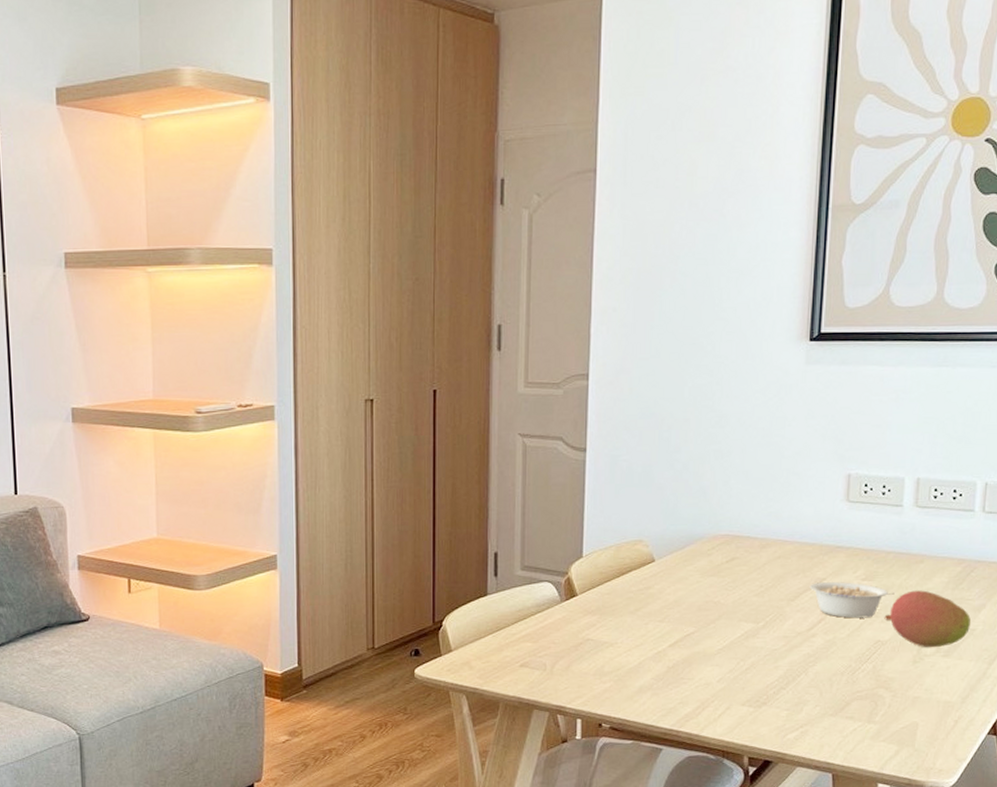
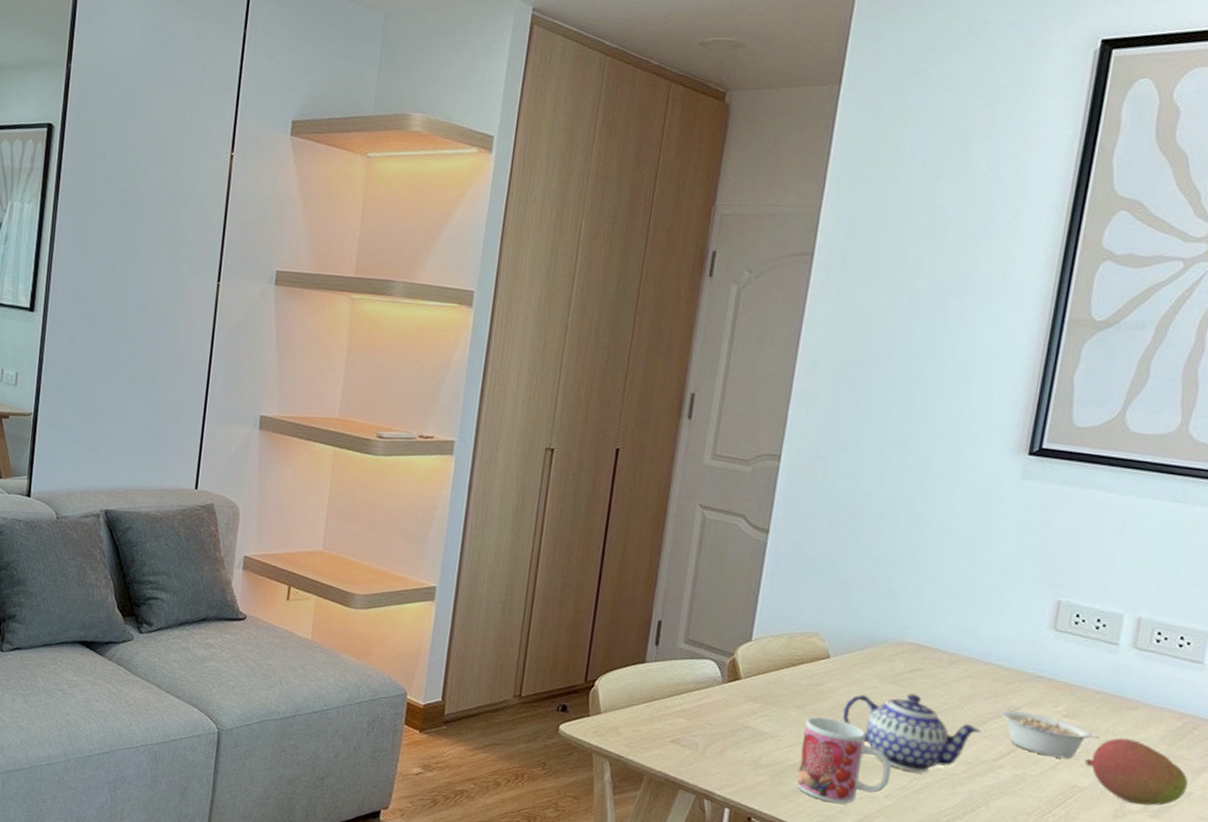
mug: none [638,618,720,696] -> present [796,716,891,804]
teapot: none [672,582,794,655] -> present [842,693,981,773]

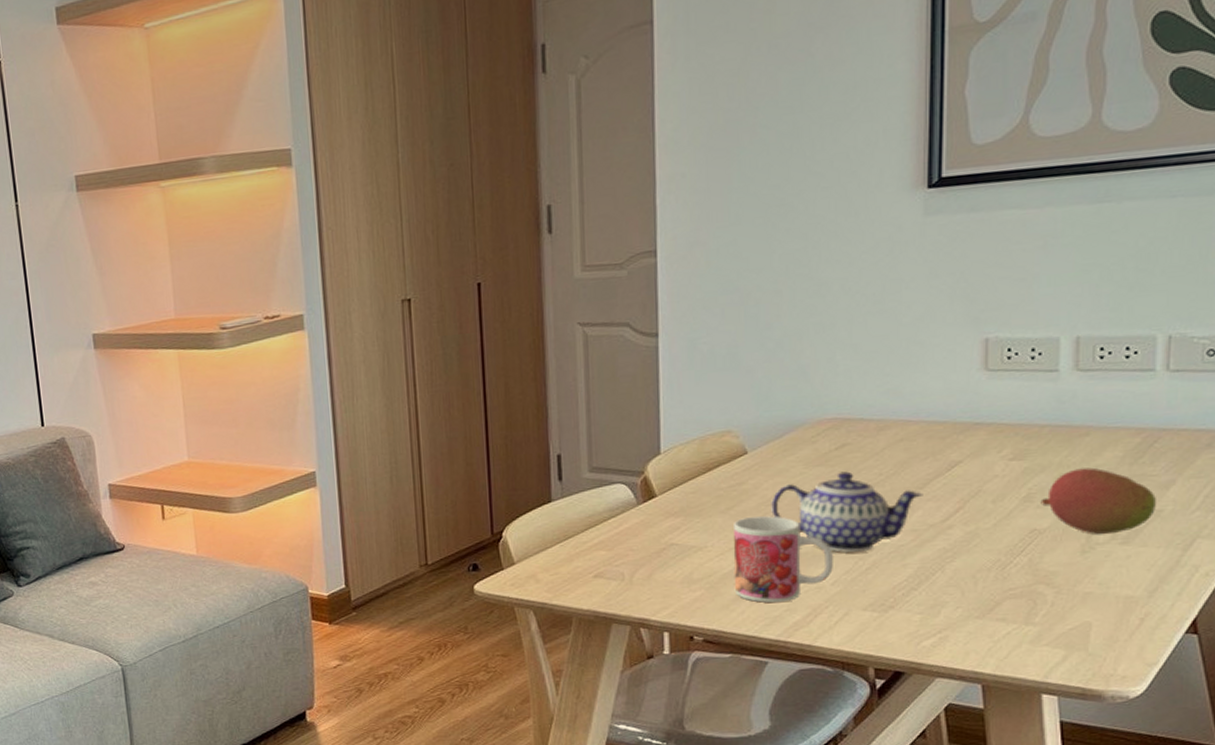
legume: present [1000,710,1100,759] -> none [941,463,1053,505]

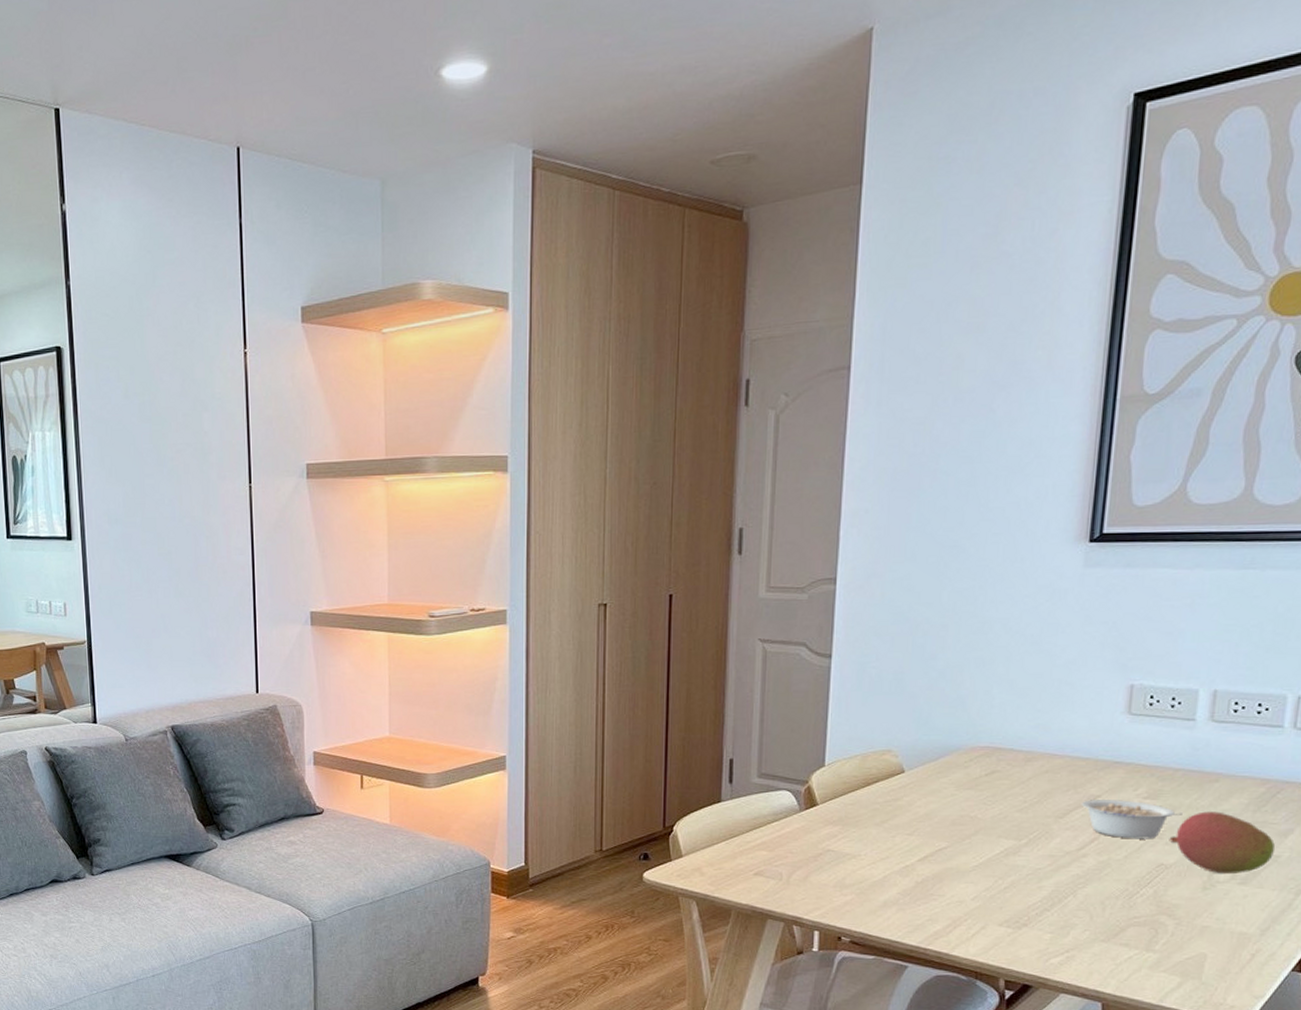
mug: present [733,516,833,603] -> none [882,831,975,913]
teapot: present [771,471,923,554] -> none [922,796,1063,872]
legume: none [941,463,1053,505] -> present [1081,800,1182,840]

